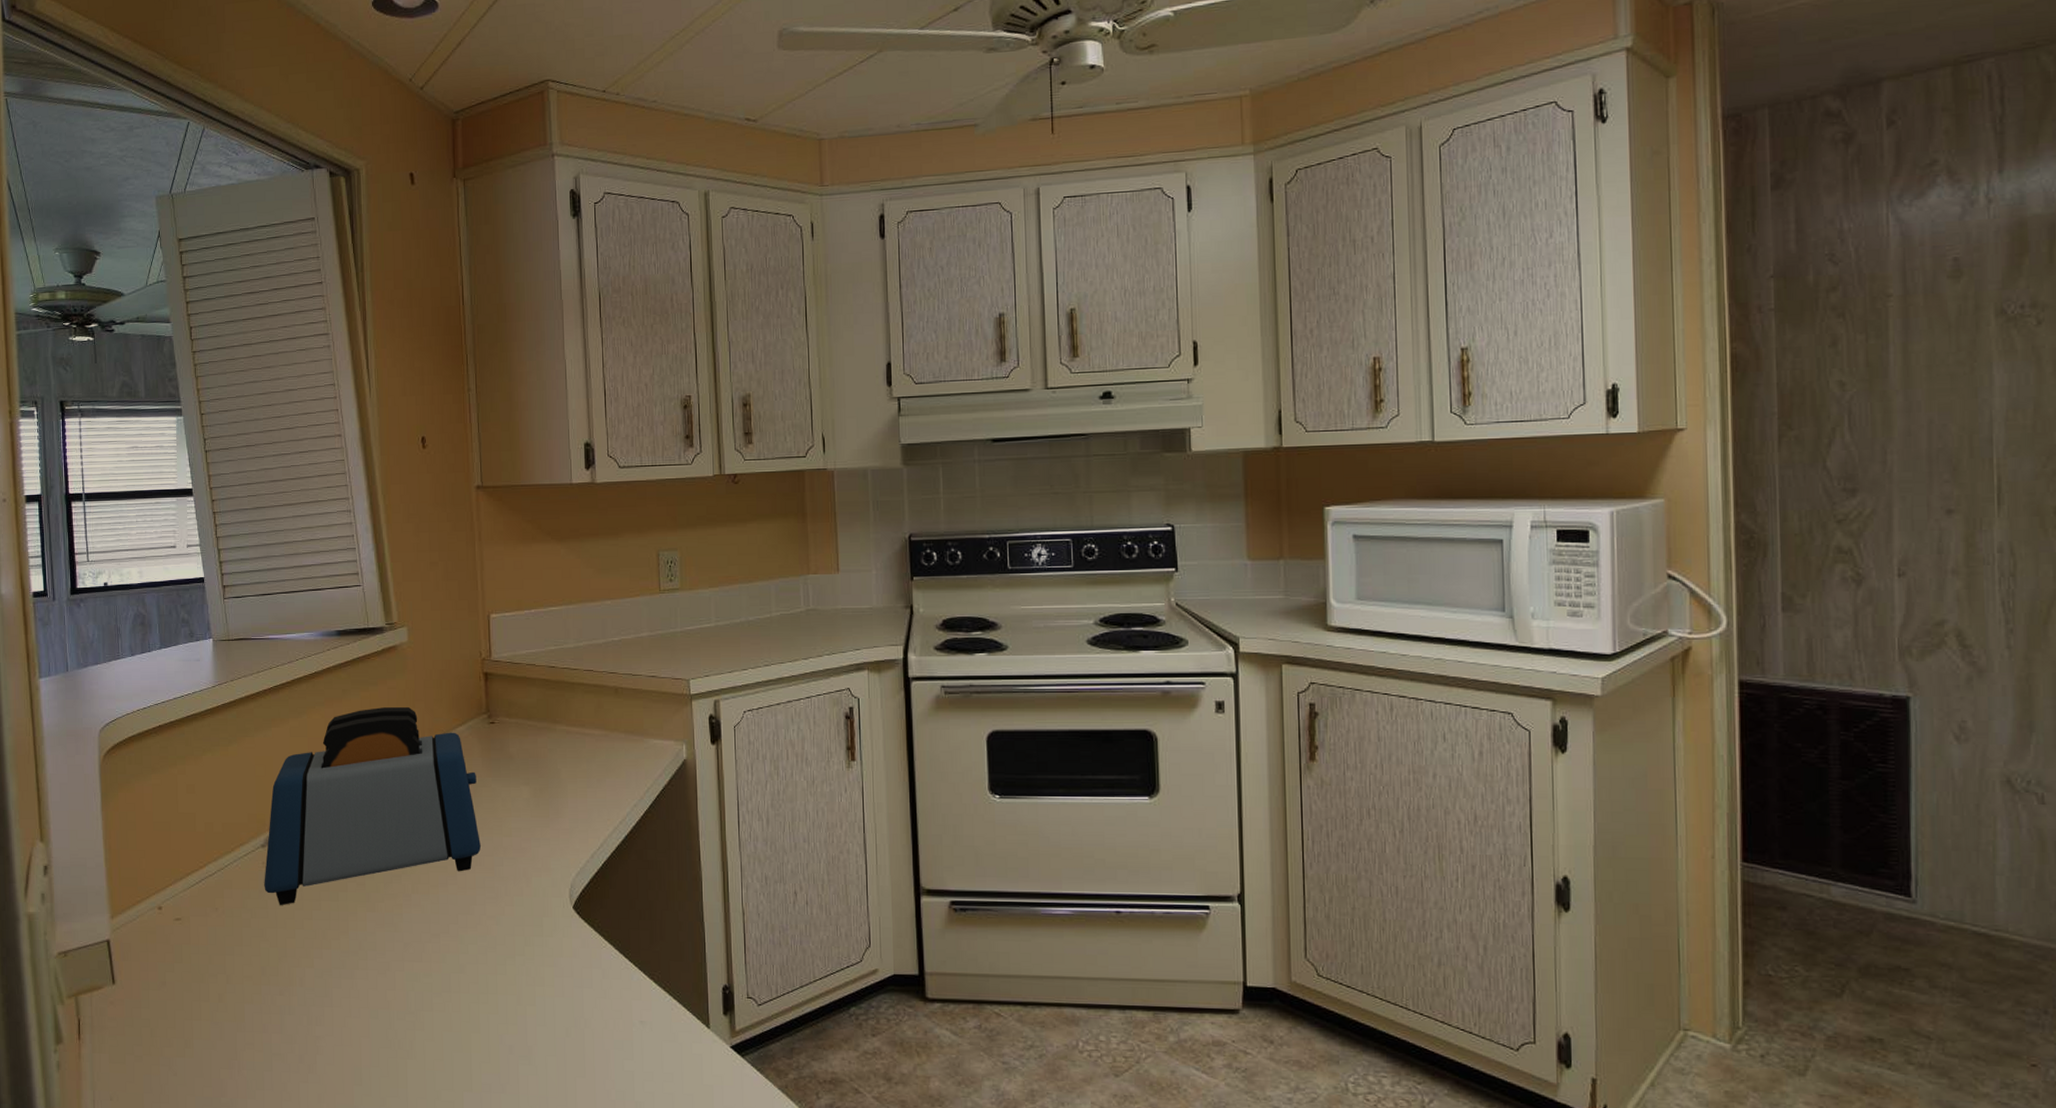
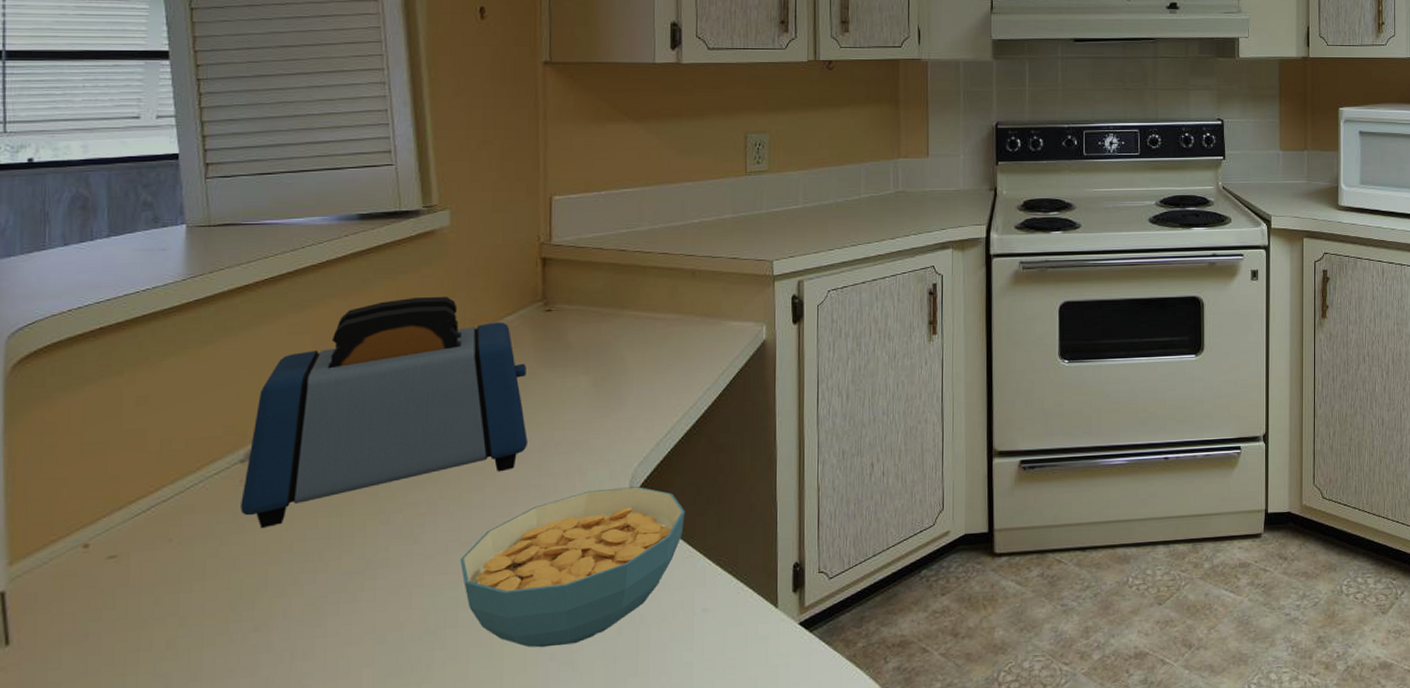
cereal bowl: none [431,895,620,1040] -> present [460,486,685,648]

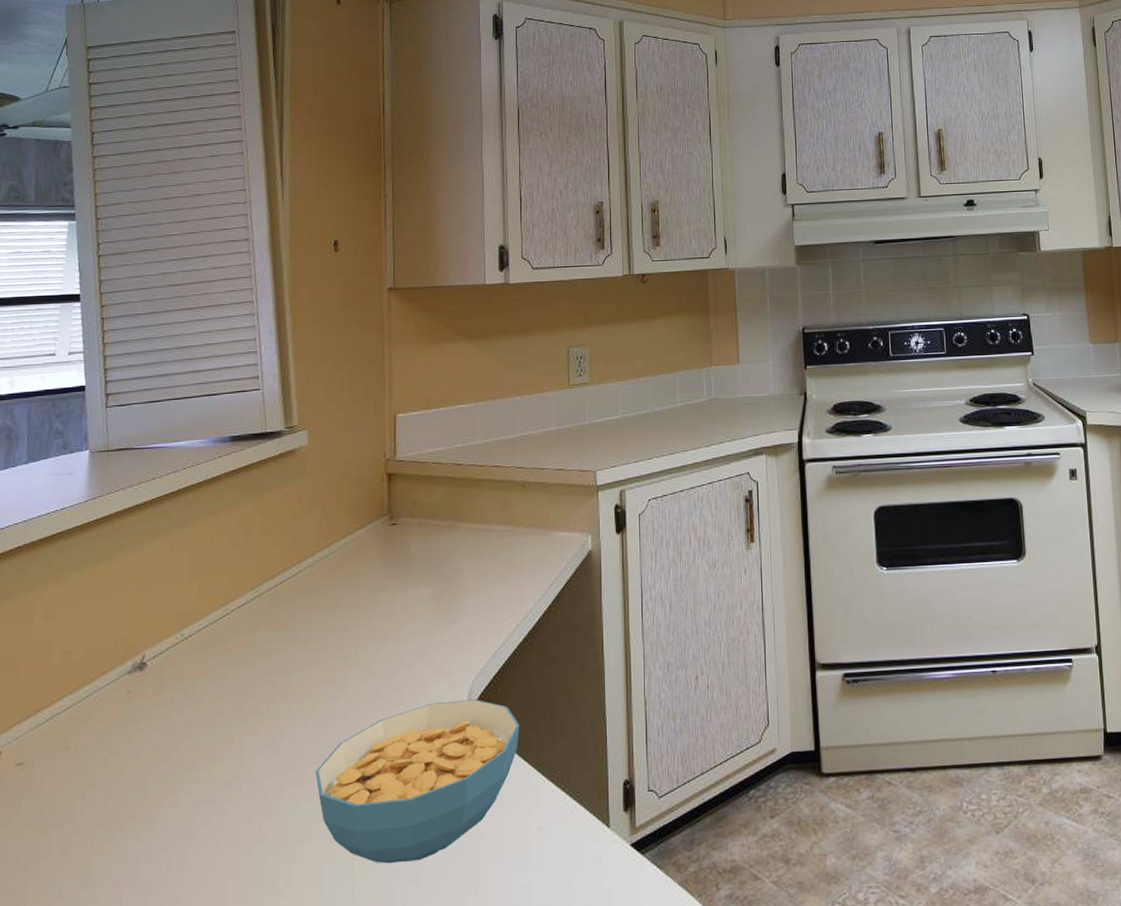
toaster: present [240,296,527,529] -> none [127,512,375,739]

